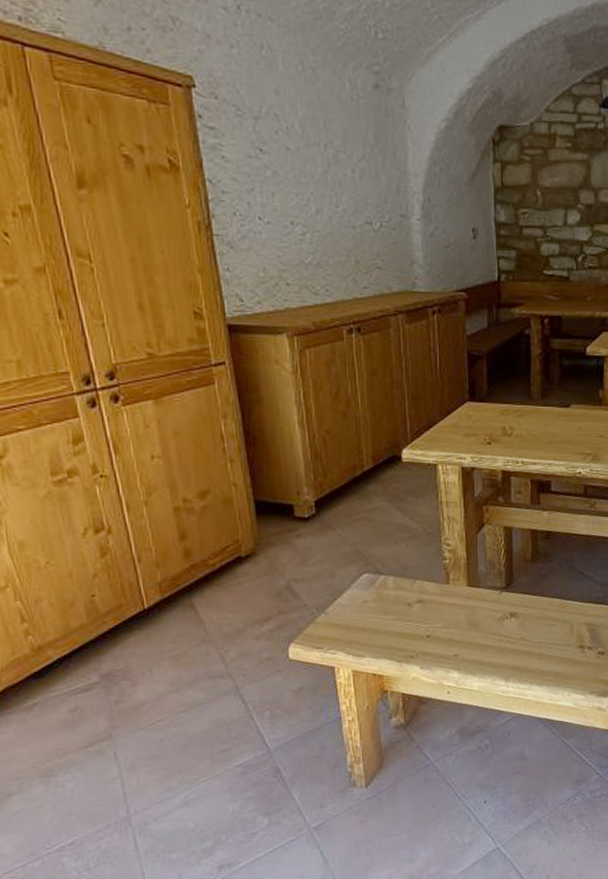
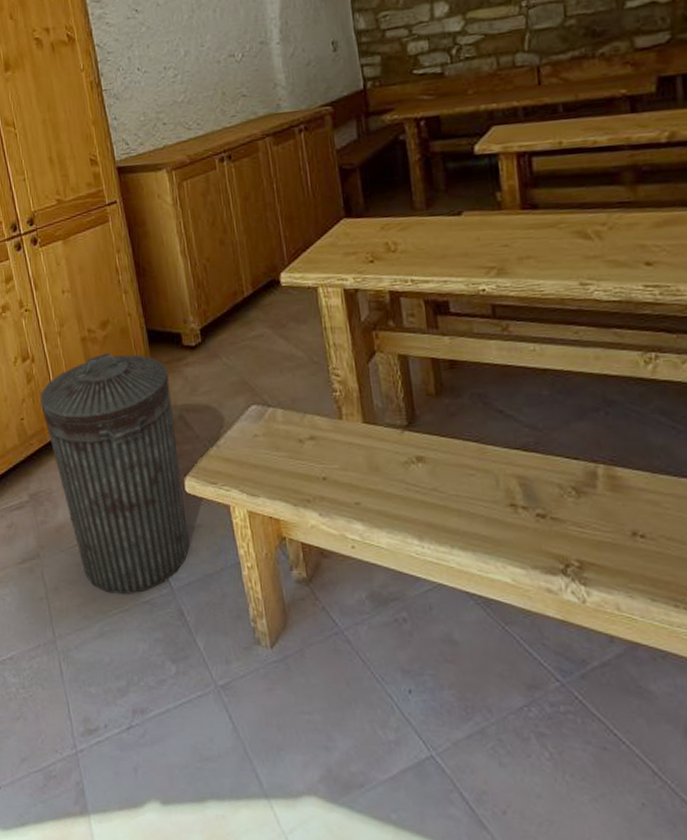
trash can: none [118,523,290,763] -> present [40,352,189,595]

